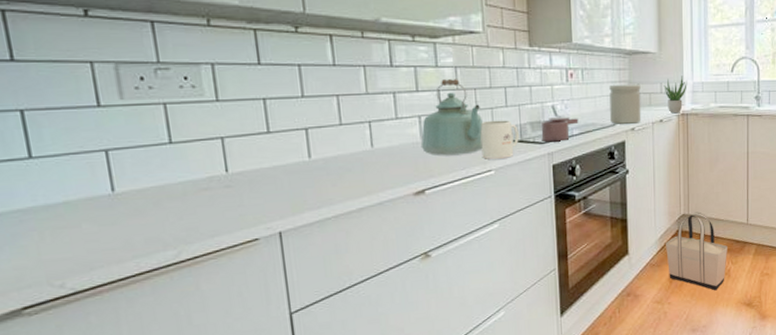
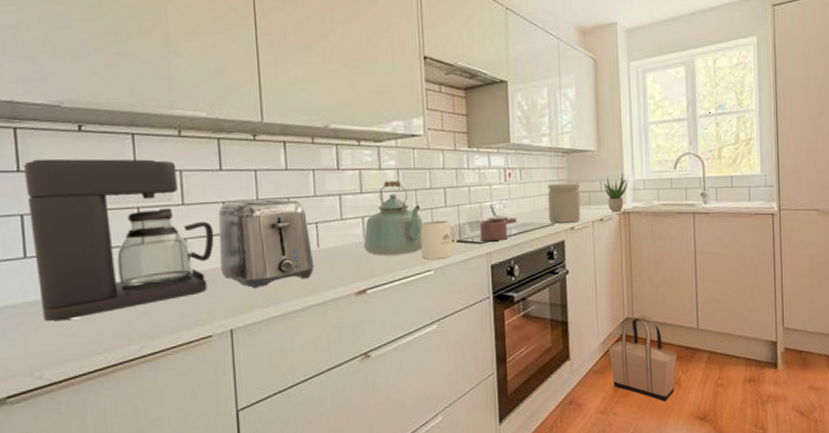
coffee maker: none [19,47,256,228] -> present [24,158,214,322]
toaster: none [259,96,369,190] -> present [218,199,314,289]

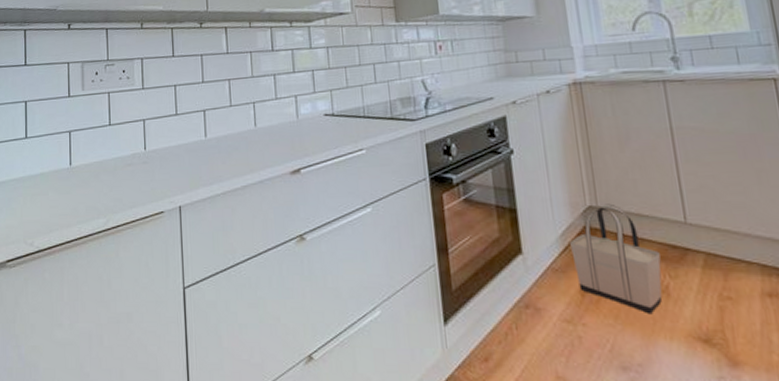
coffee maker: present [24,158,214,322] -> none [30,50,167,195]
toaster: present [218,199,314,289] -> none [170,81,252,167]
kettle: present [363,181,422,257] -> none [296,59,354,135]
mug: present [420,220,458,260] -> none [350,96,390,139]
cooking pot: present [479,215,517,242] -> none [410,90,451,119]
jar: present [548,183,581,224] -> none [482,53,524,98]
potted plant: present [603,173,628,212] -> none [547,39,577,83]

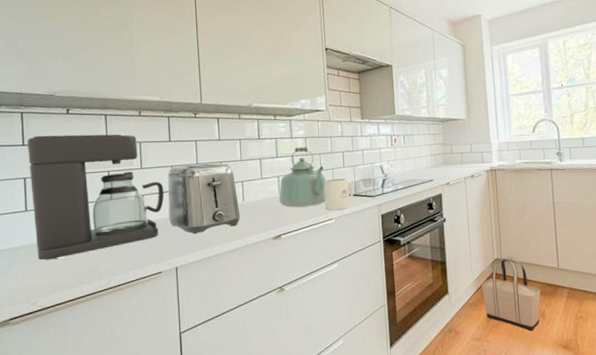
coffee maker: none [30,50,167,195] -> present [27,134,164,261]
toaster: none [170,81,252,167] -> present [167,163,241,235]
kettle: none [296,59,354,135] -> present [278,147,326,208]
mug: none [350,96,390,139] -> present [323,178,354,211]

